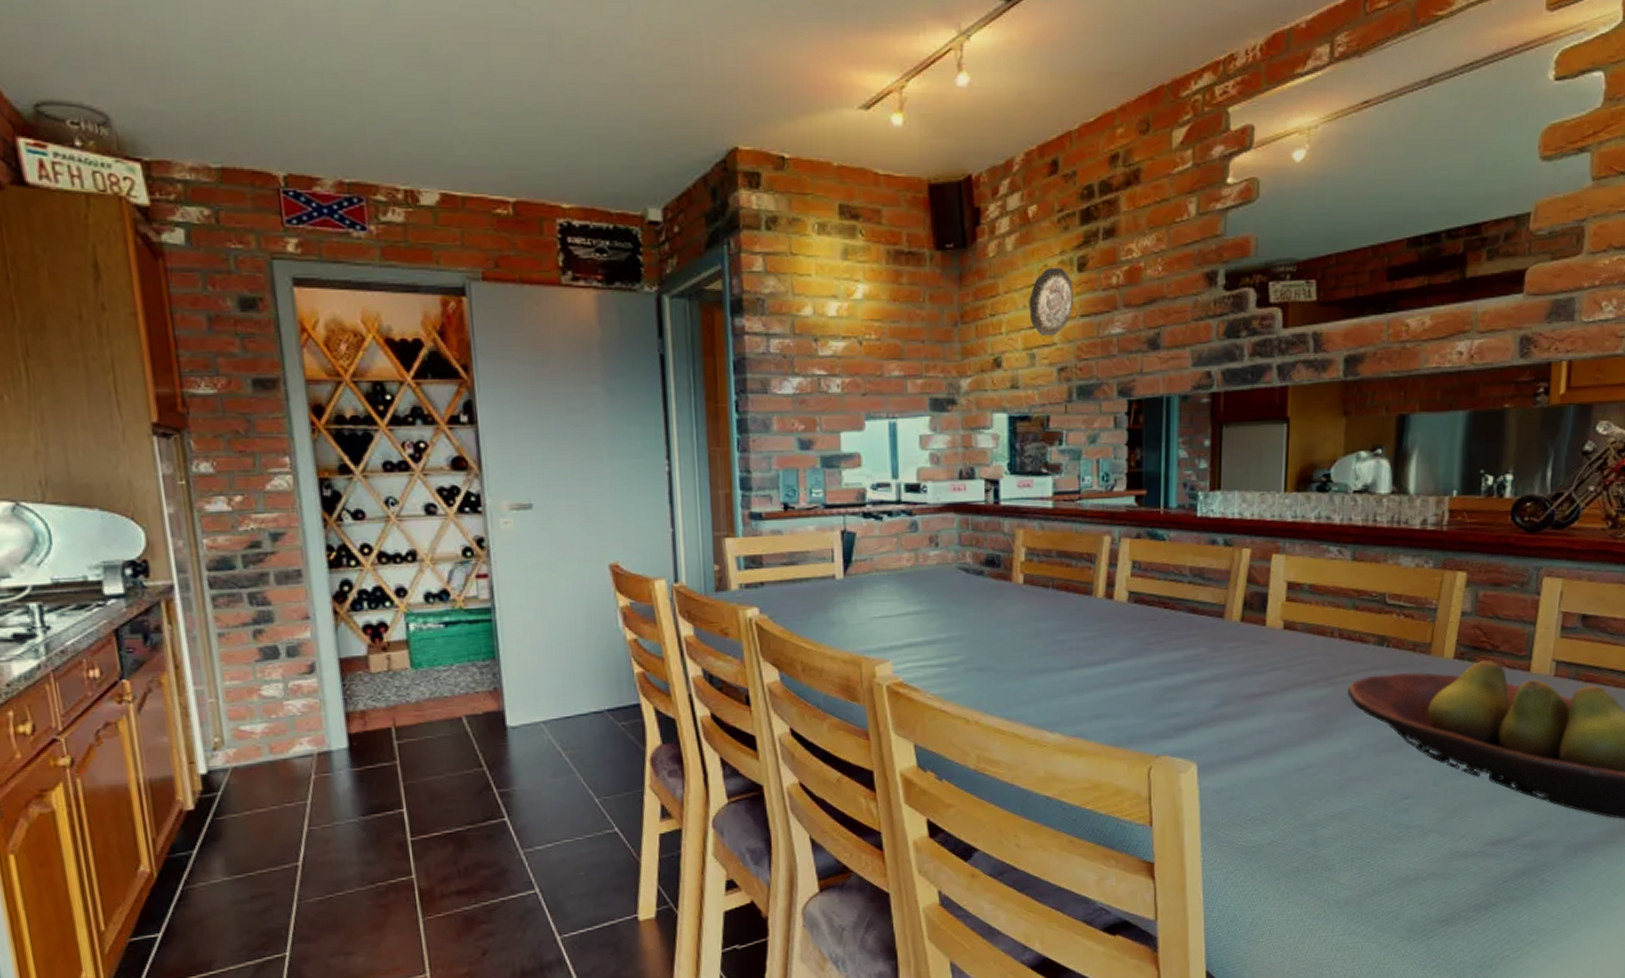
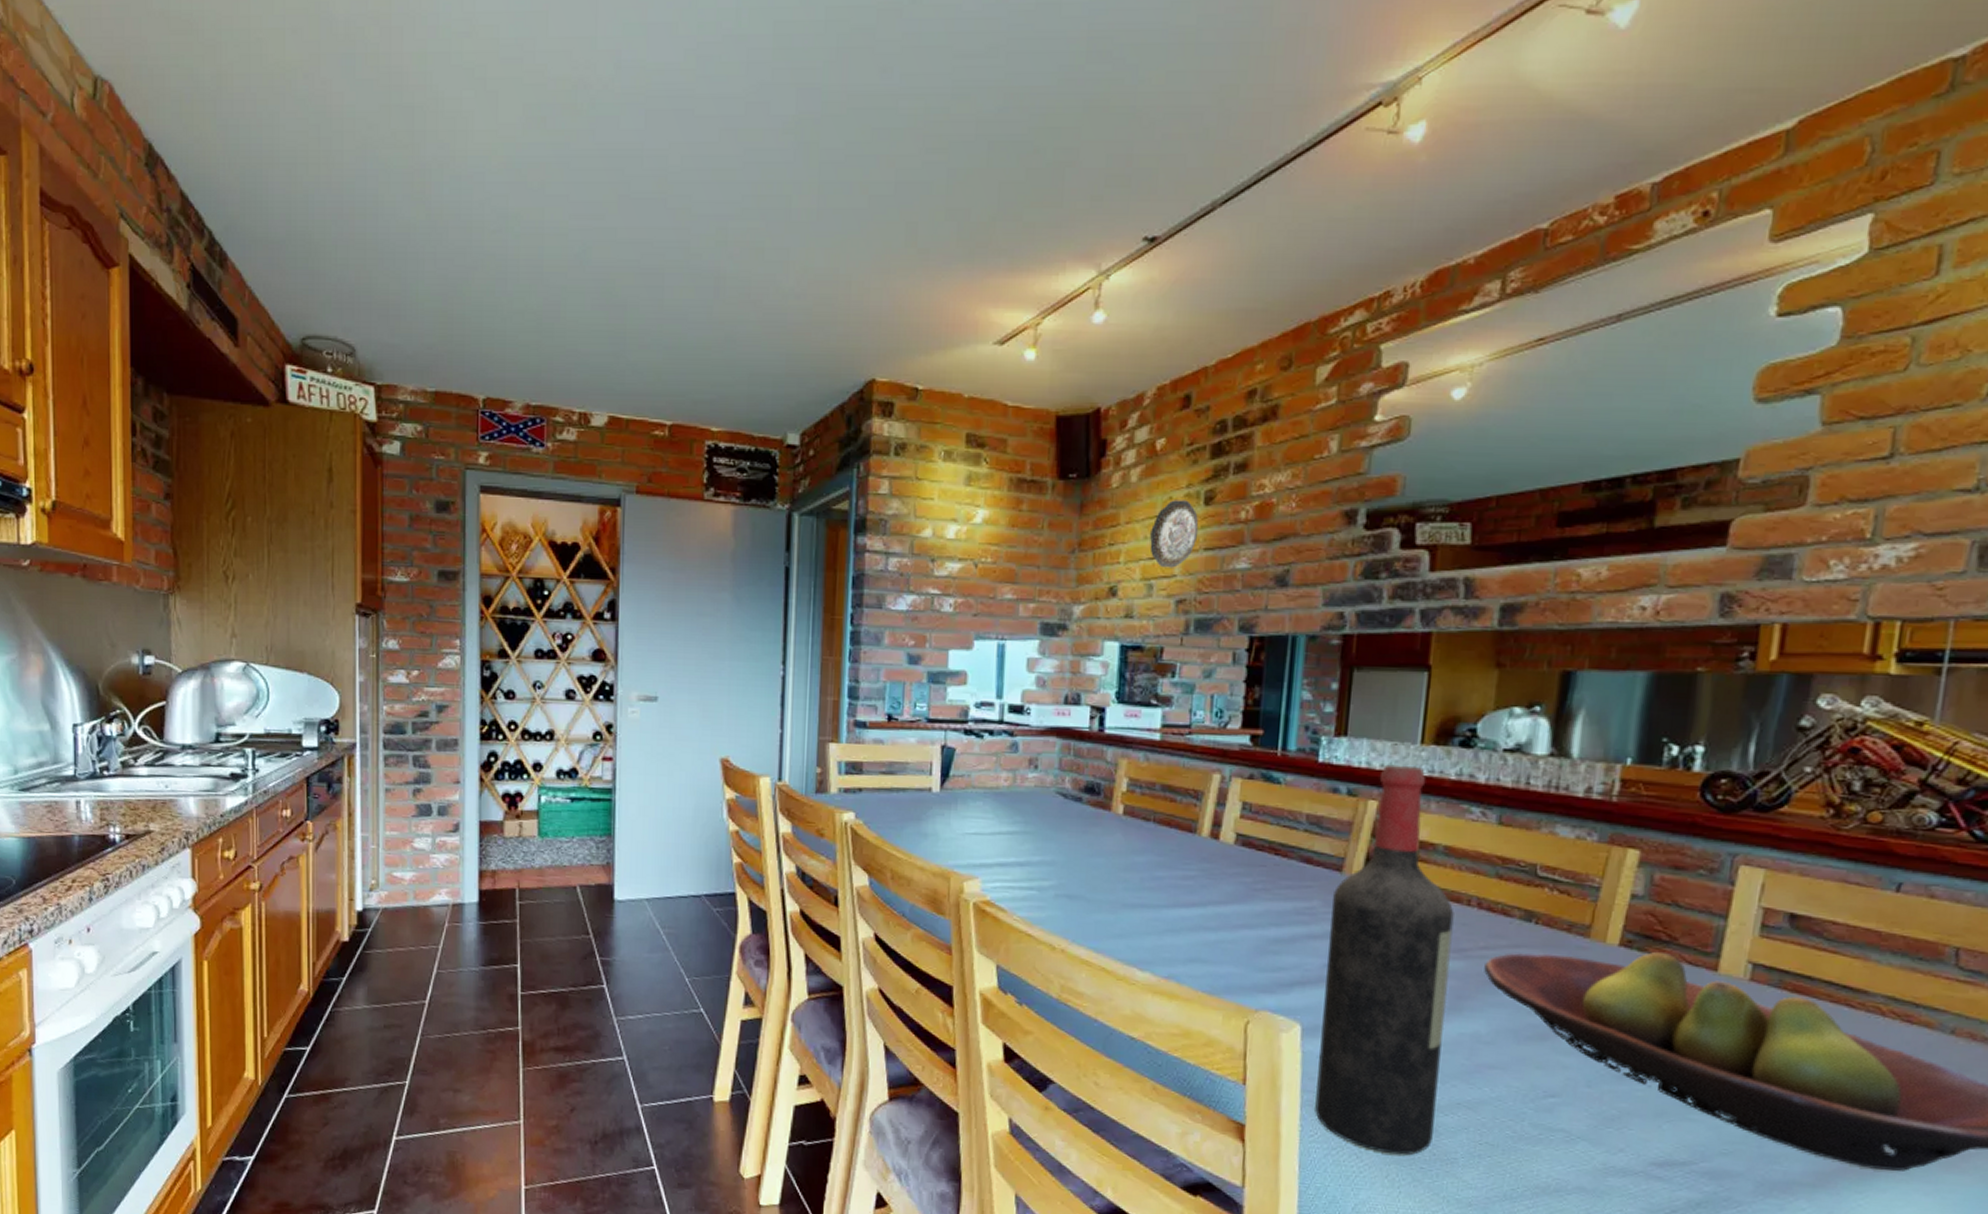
wine bottle: none [1213,513,1321,870] -> present [1315,764,1454,1155]

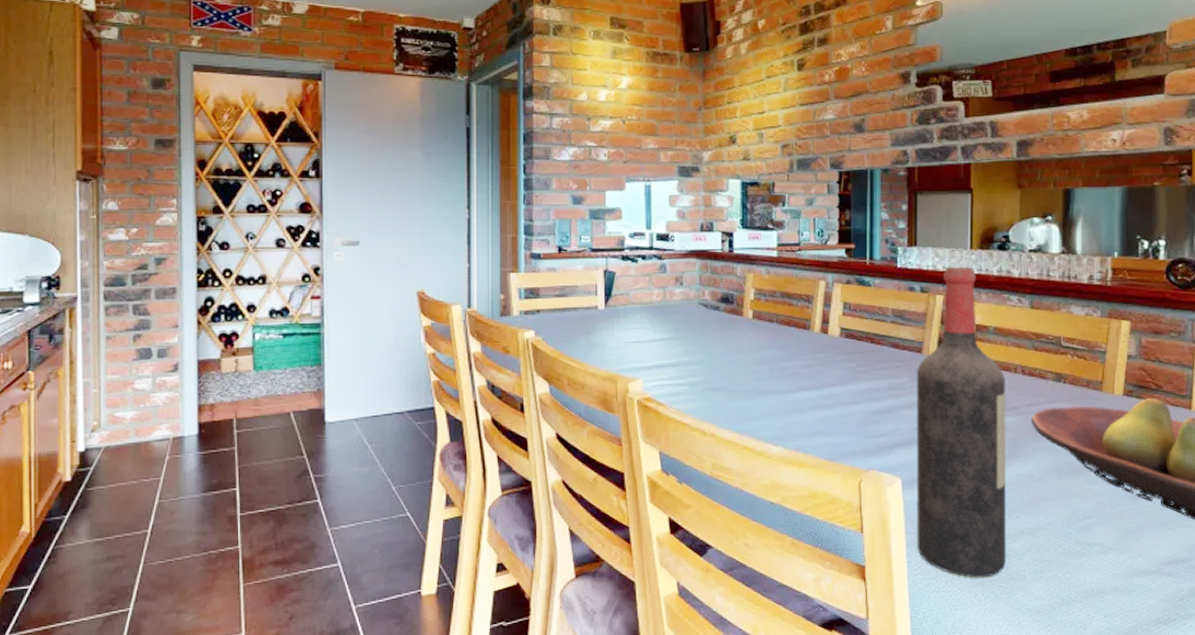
decorative plate: present [1149,500,1199,568] -> none [759,67,795,120]

